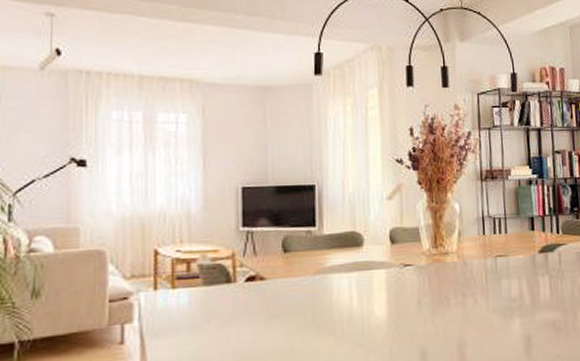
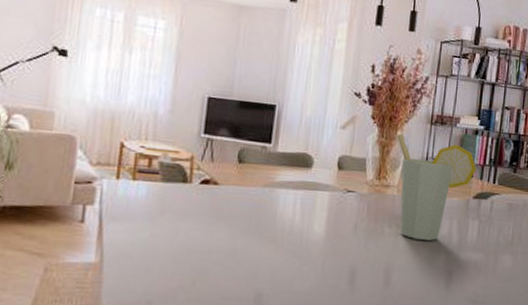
cup: none [448,195,537,307] -> present [397,133,476,241]

